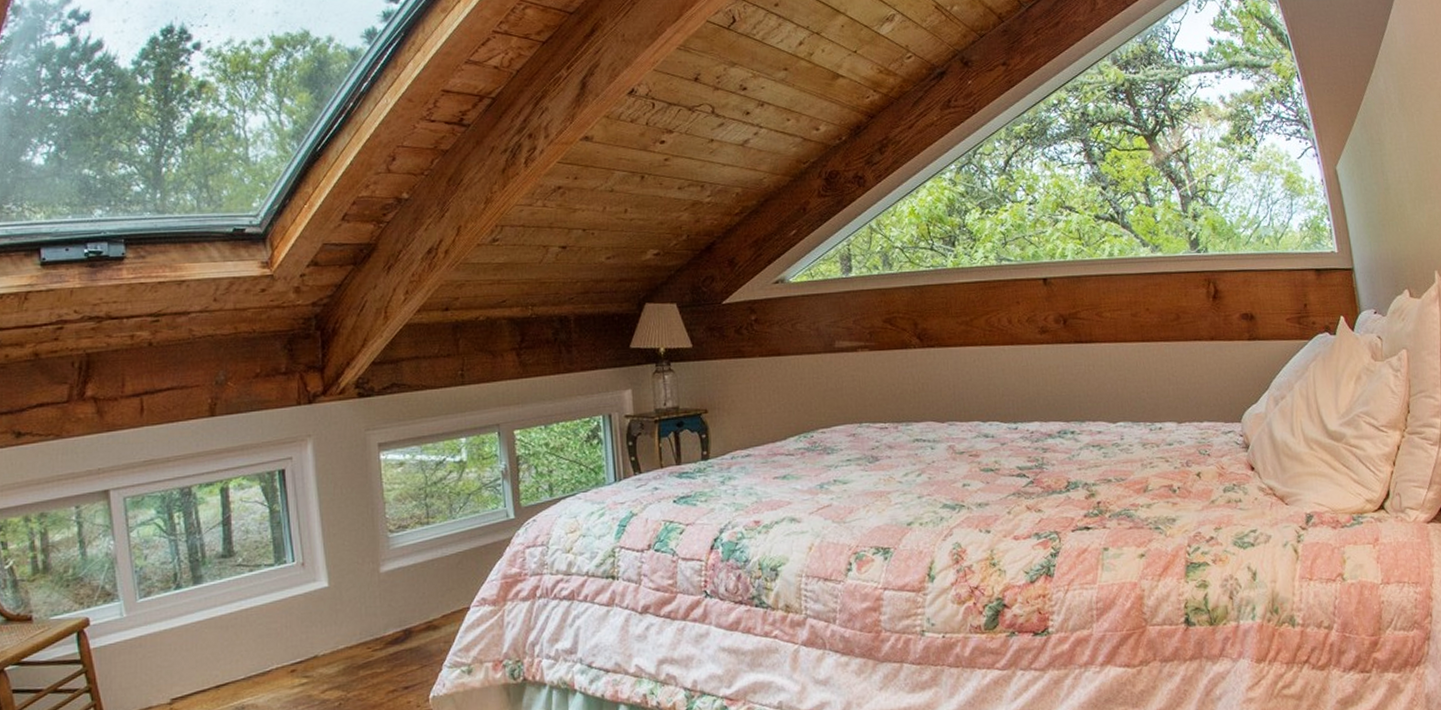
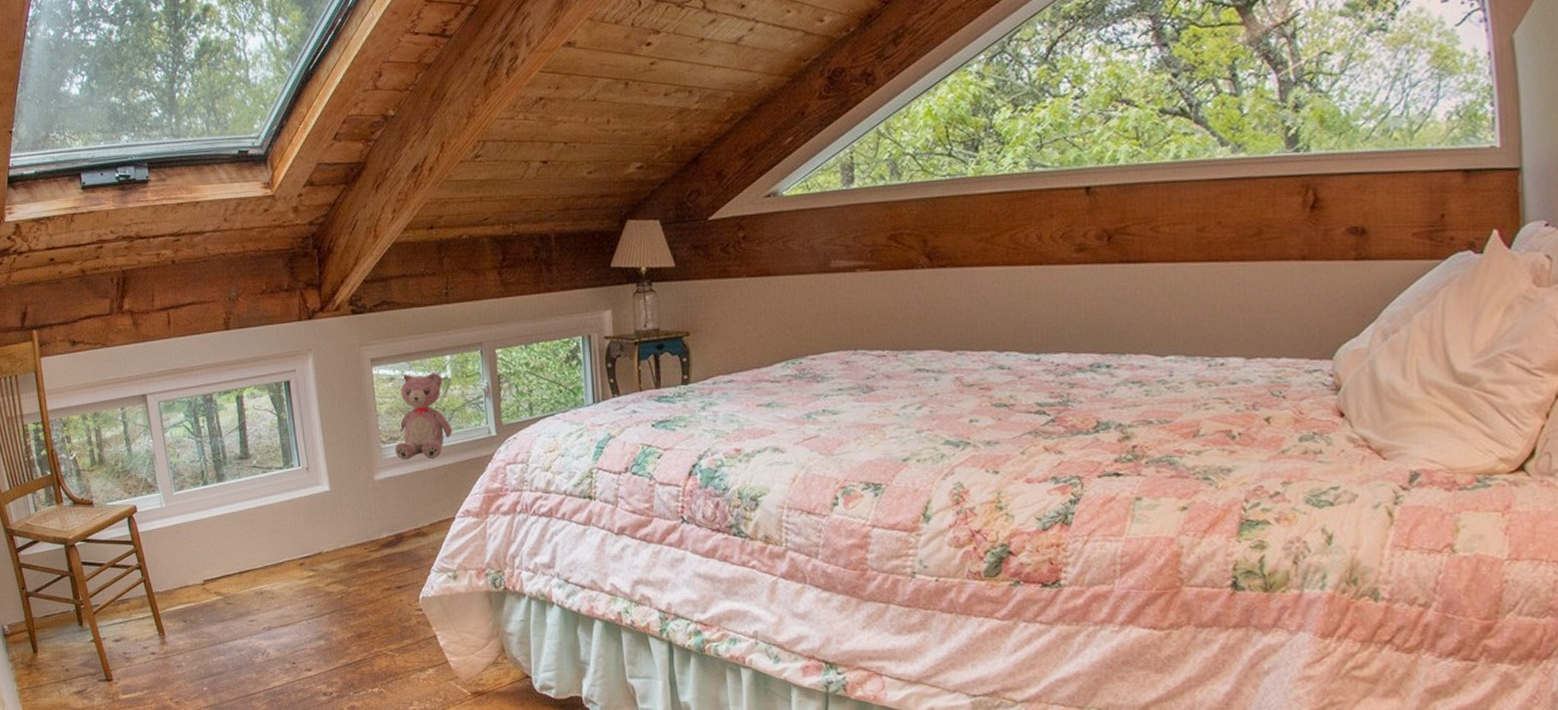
teddy bear: none [404,456,468,549] -> present [395,373,453,460]

